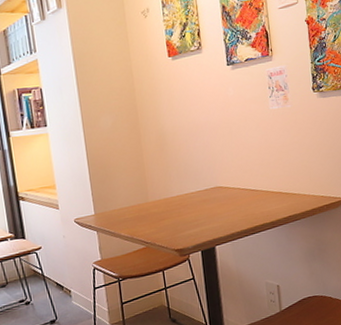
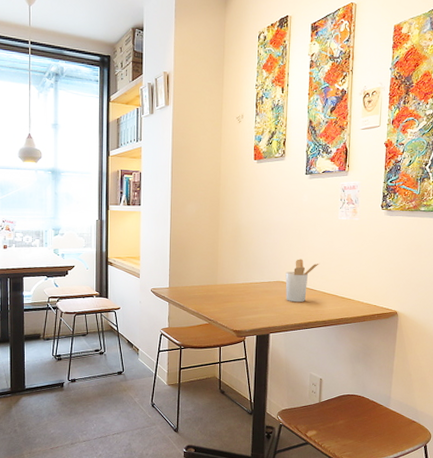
utensil holder: none [222,158,257,208] -> present [285,259,319,303]

